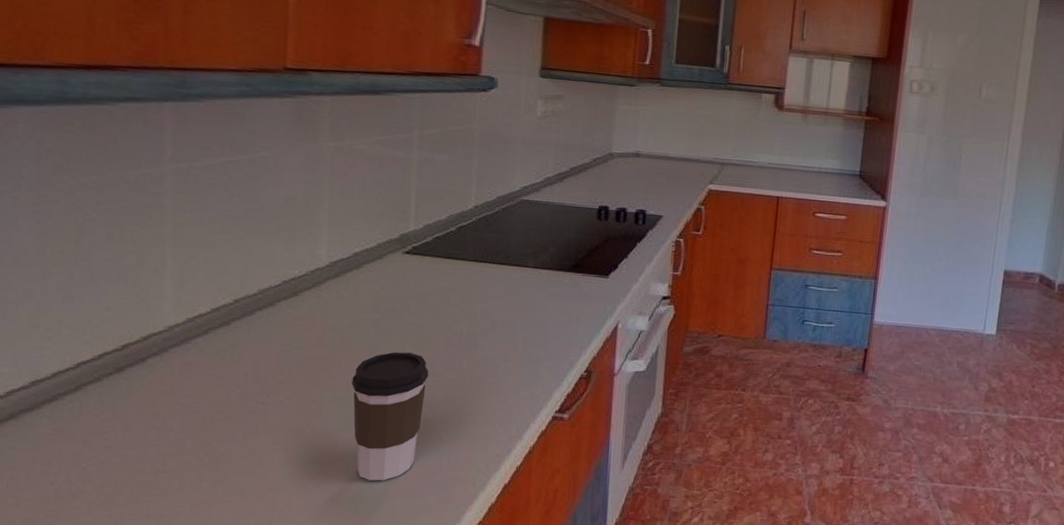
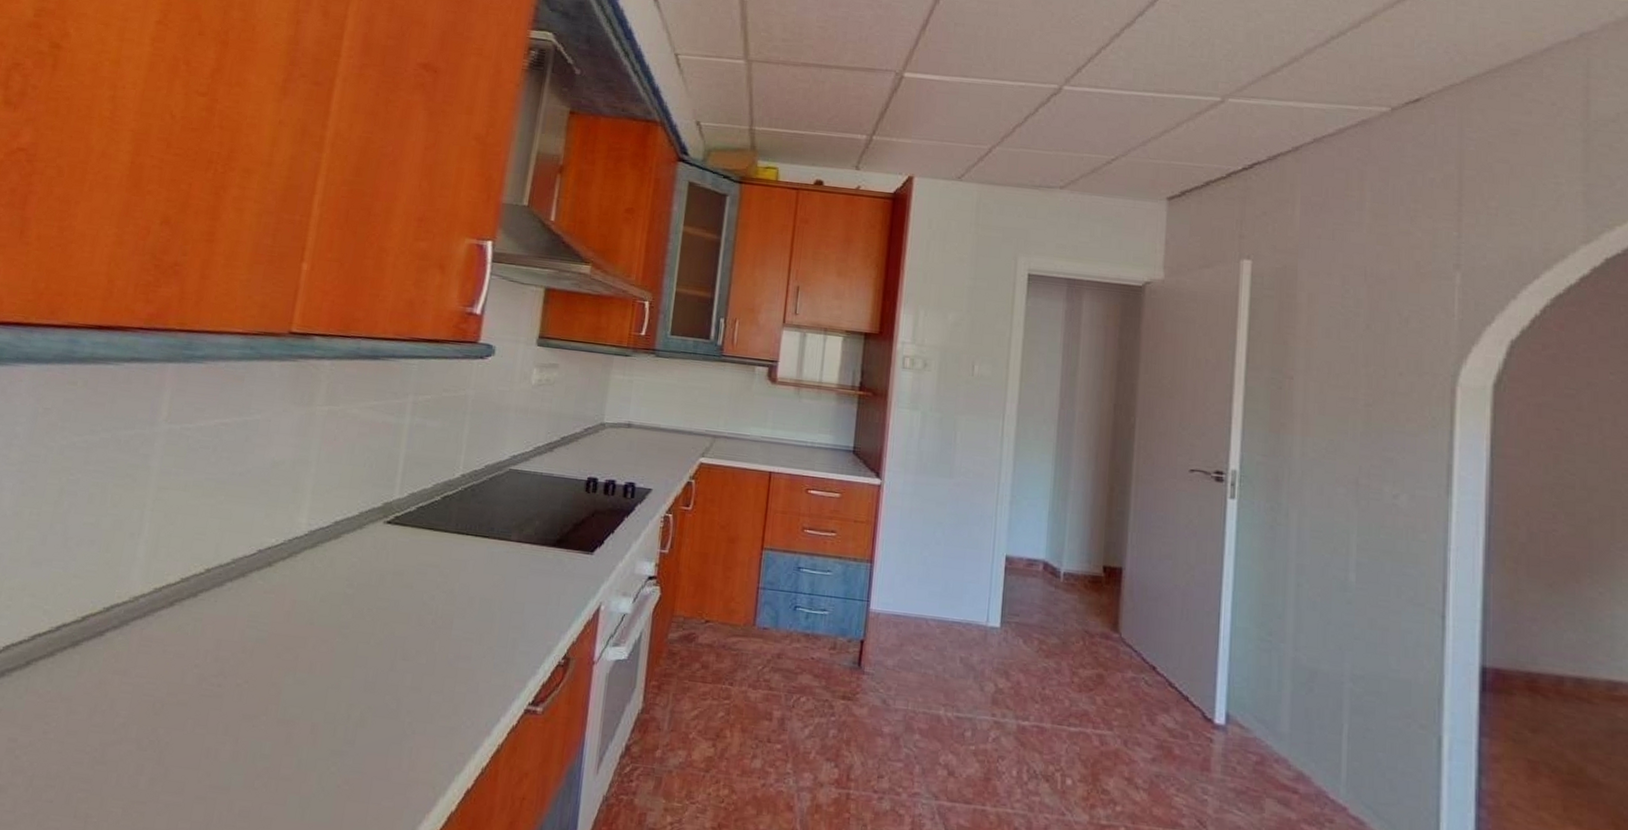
coffee cup: present [352,351,429,481] -> none [309,630,399,781]

